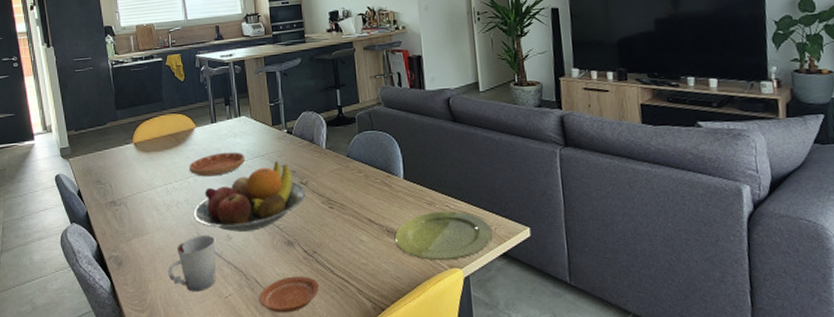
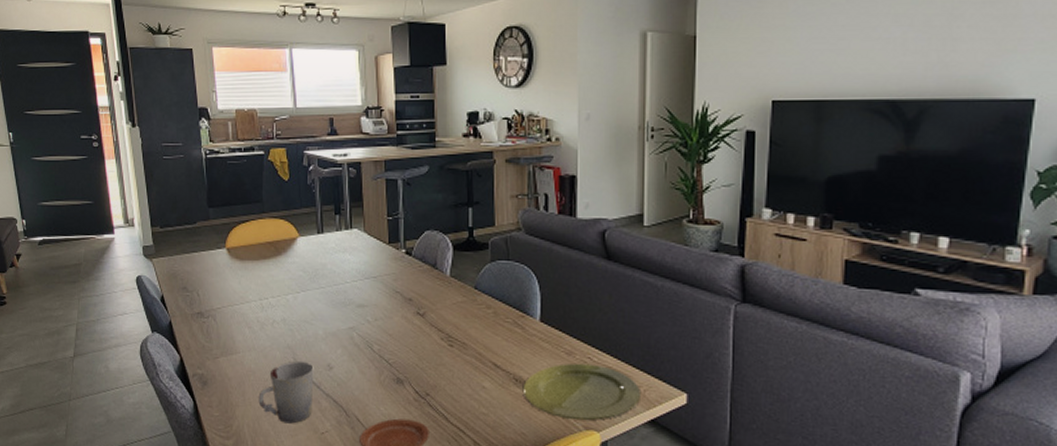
saucer: present [189,152,246,177] -> none [289,269,355,296]
fruit bowl: present [193,161,306,232] -> none [290,285,422,363]

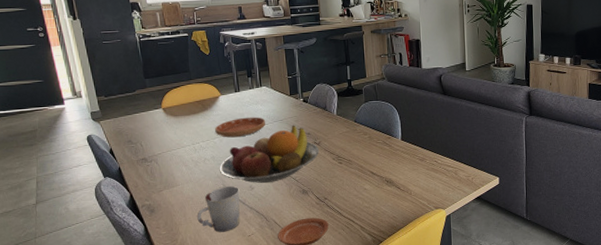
saucer: none [289,269,355,296] -> present [215,117,266,138]
fruit bowl: none [290,285,422,363] -> present [219,125,319,183]
plate: present [522,363,640,421] -> none [392,165,470,204]

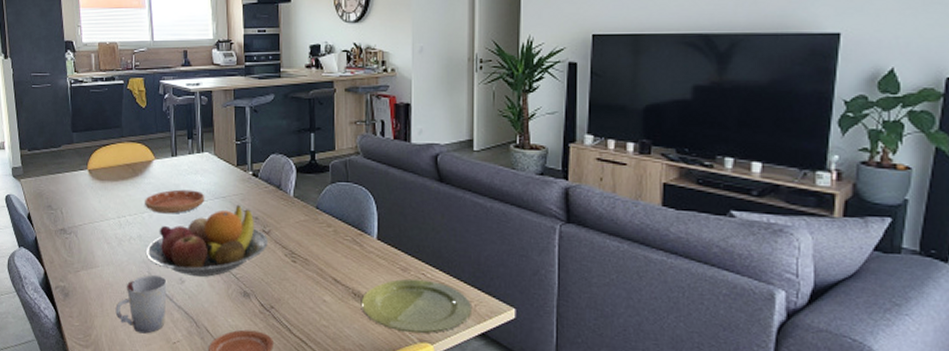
plate: none [392,165,470,204] -> present [361,278,471,334]

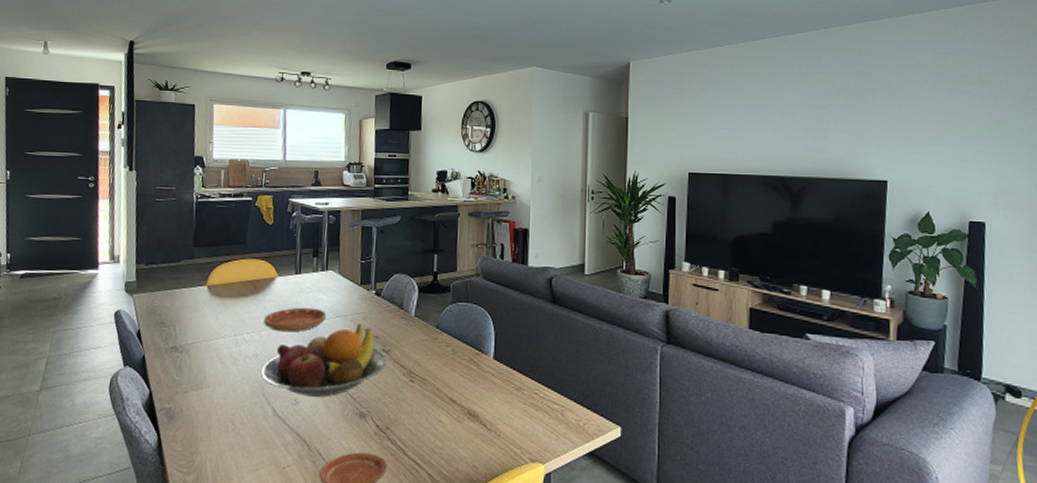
cup: present [115,274,167,334] -> none [223,395,281,459]
plate: present [361,278,471,334] -> none [475,398,580,454]

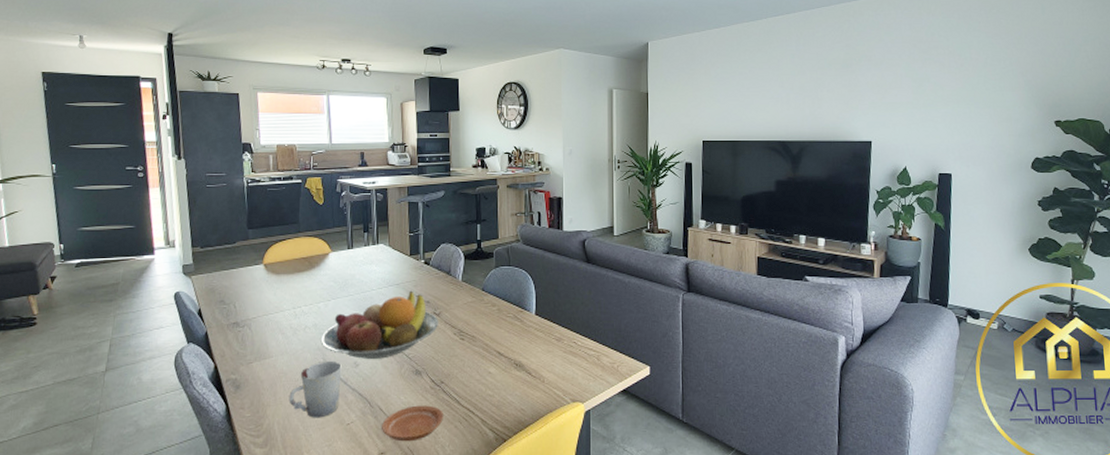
cup: none [223,395,281,459] -> present [289,360,342,418]
saucer: present [264,307,327,332] -> none [321,279,380,302]

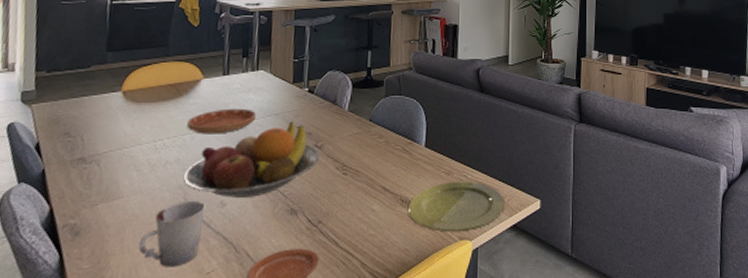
saucer: none [321,279,380,302] -> present [187,108,257,134]
plate: none [521,347,615,395] -> present [407,181,505,233]

